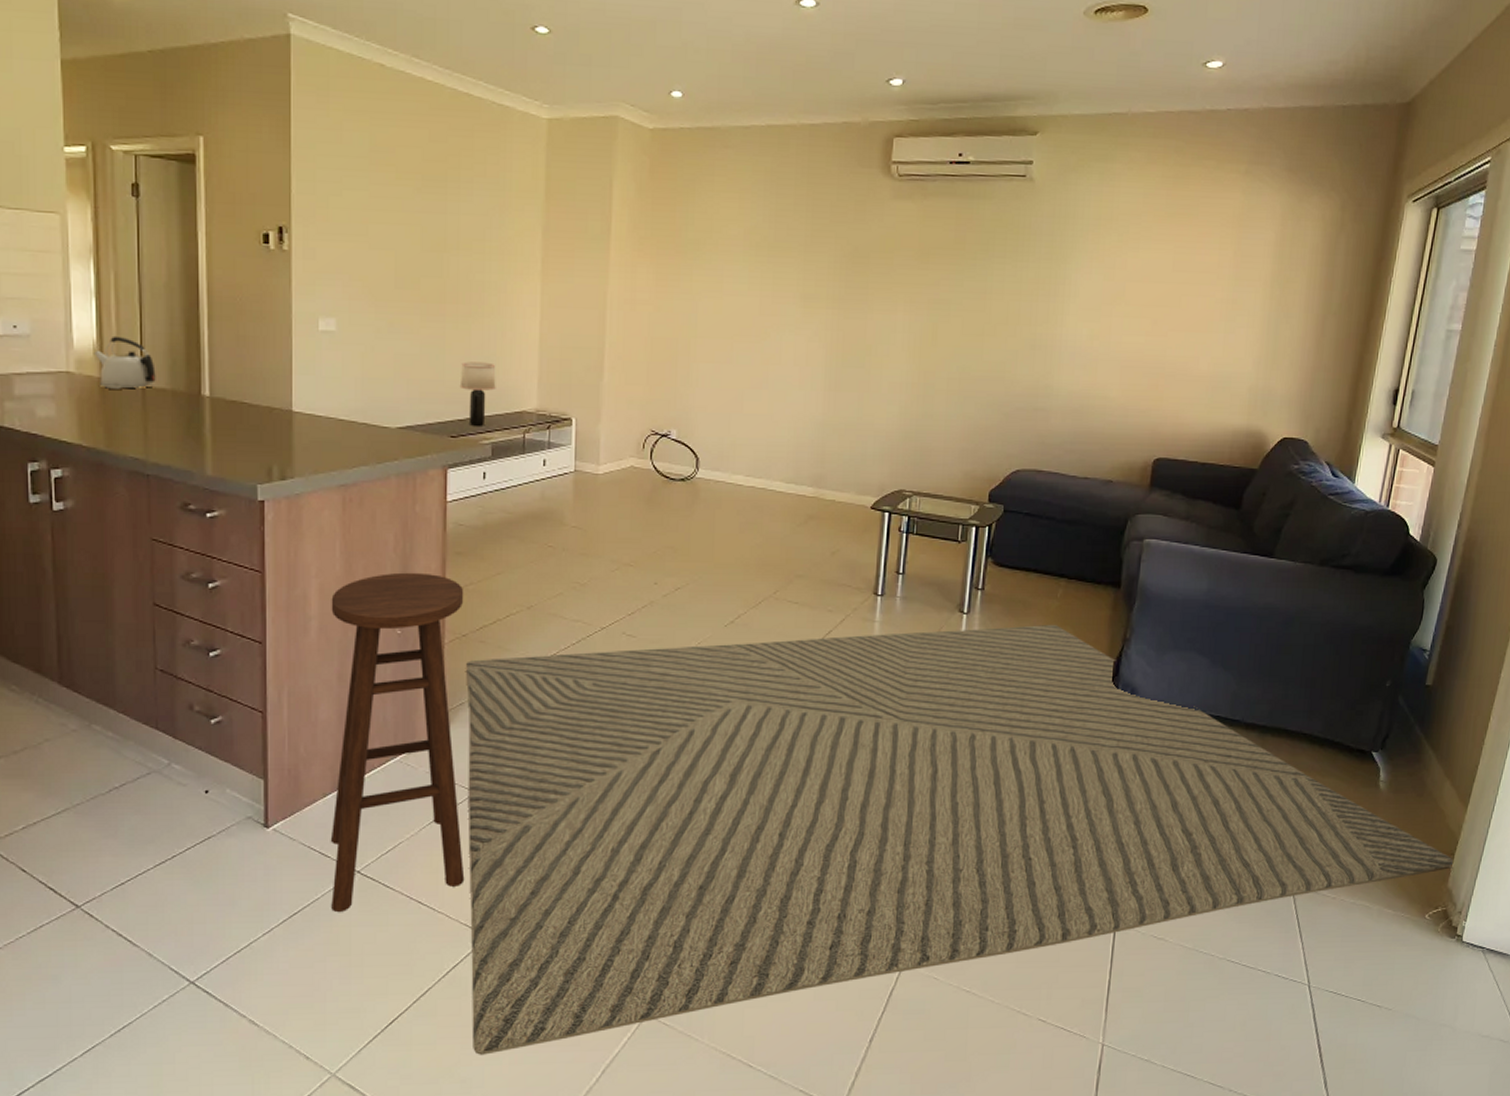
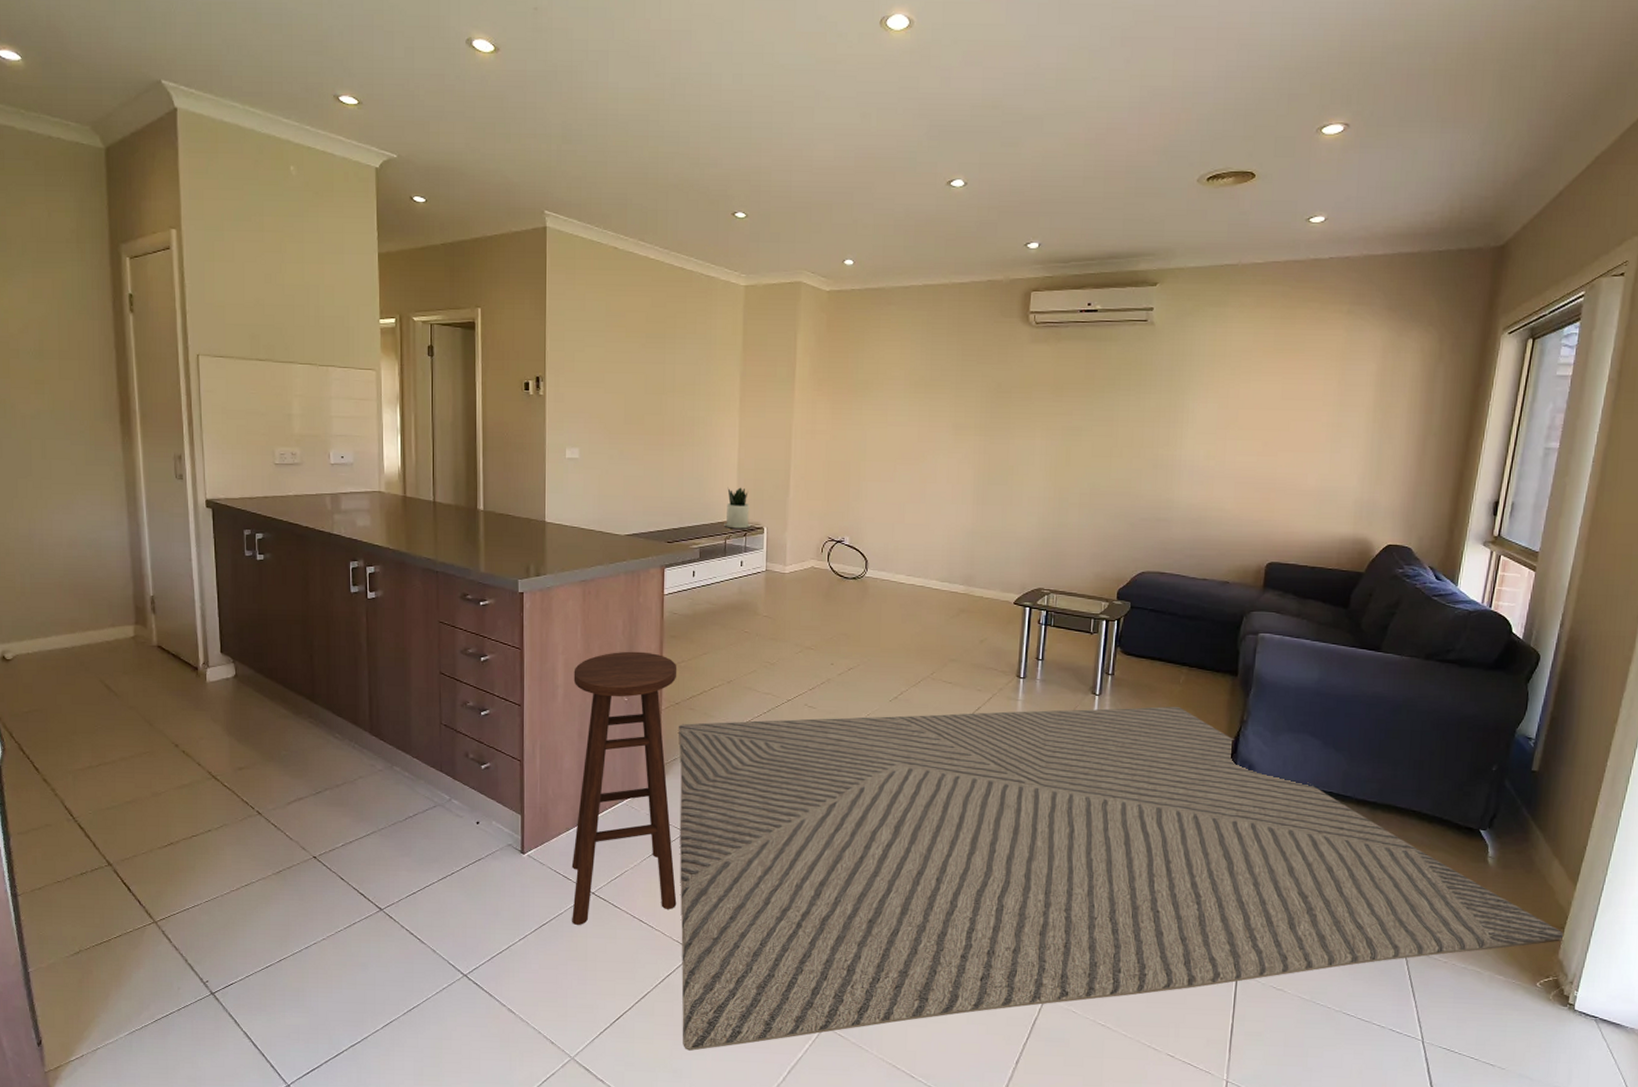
kettle: present [94,335,156,391] -> none [399,463,444,506]
table lamp: present [459,362,496,426] -> none [674,482,703,534]
planter: none [522,368,557,420] -> present [724,487,752,529]

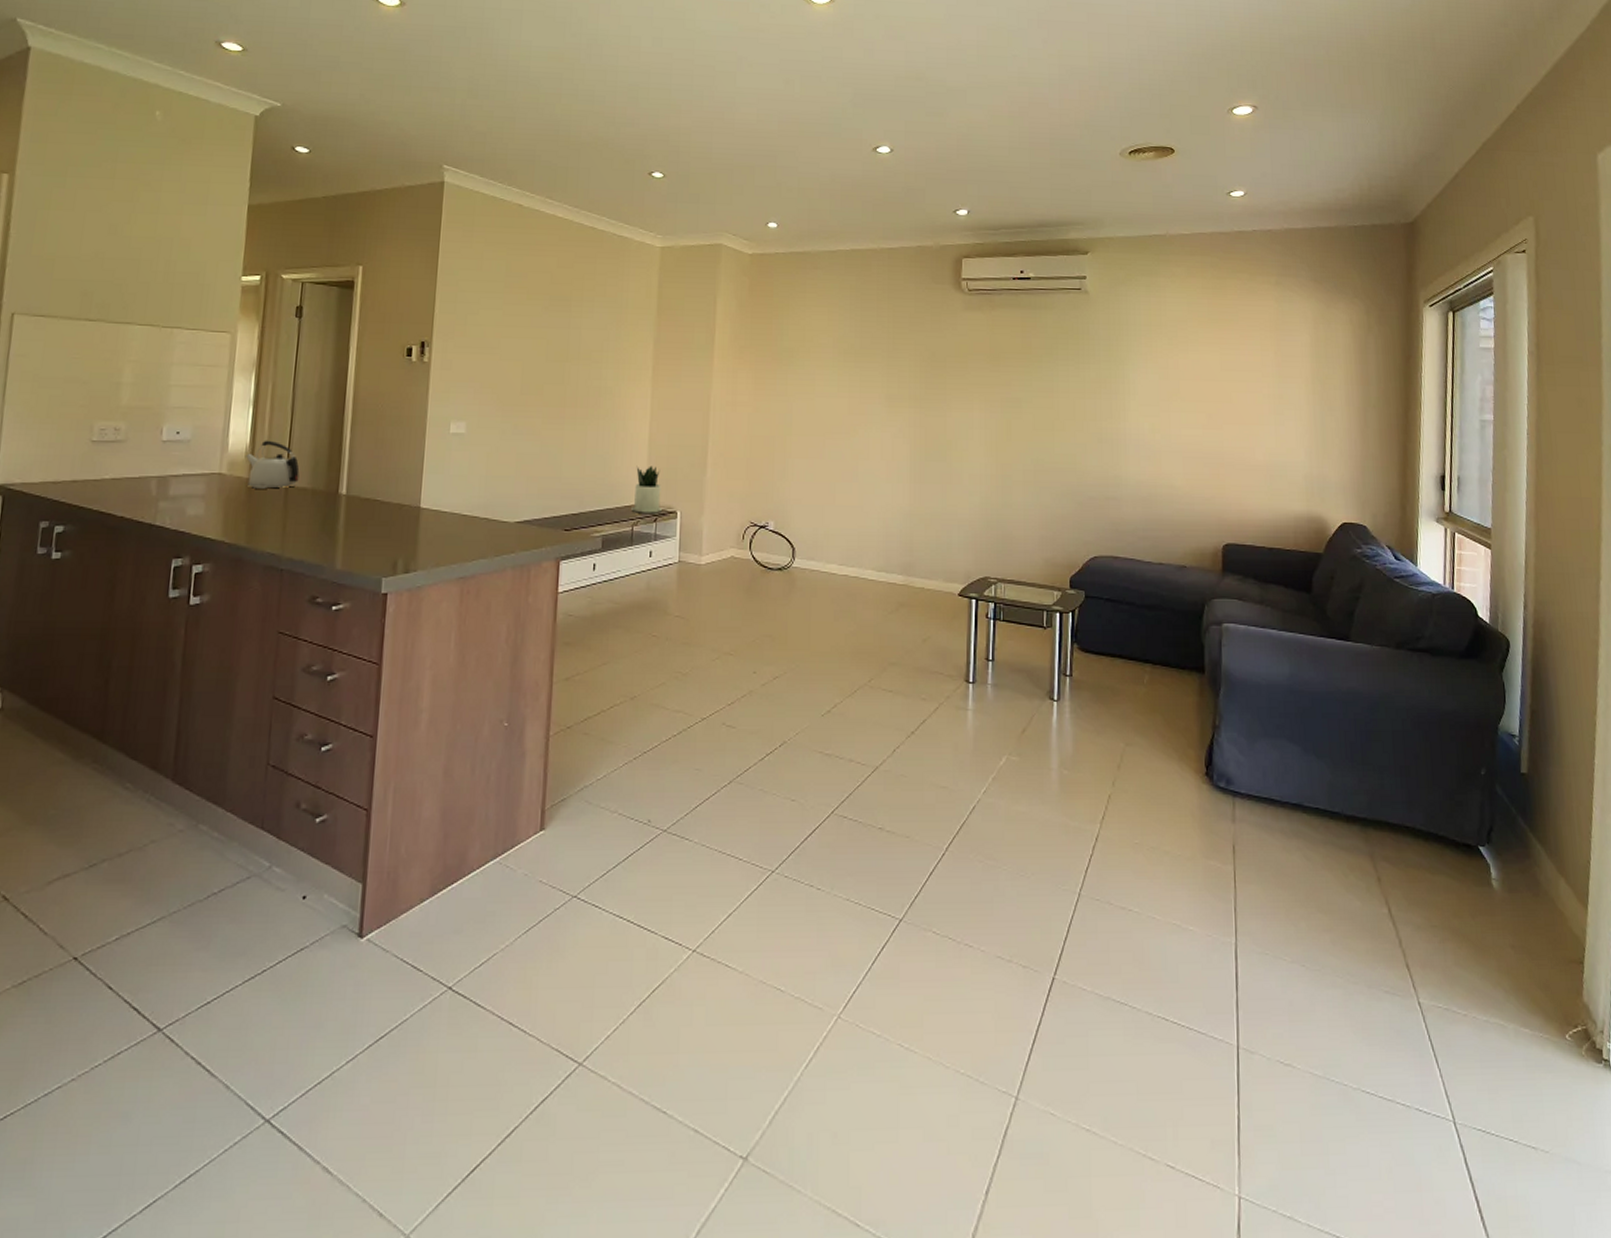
kettle: none [399,463,444,506] -> present [246,440,300,490]
bar stool: present [572,651,677,925] -> none [419,663,571,1035]
rug: present [679,706,1564,1051] -> none [558,711,1585,1211]

